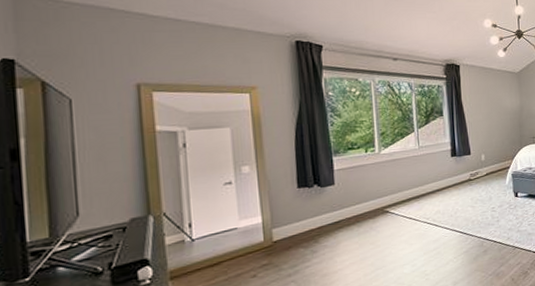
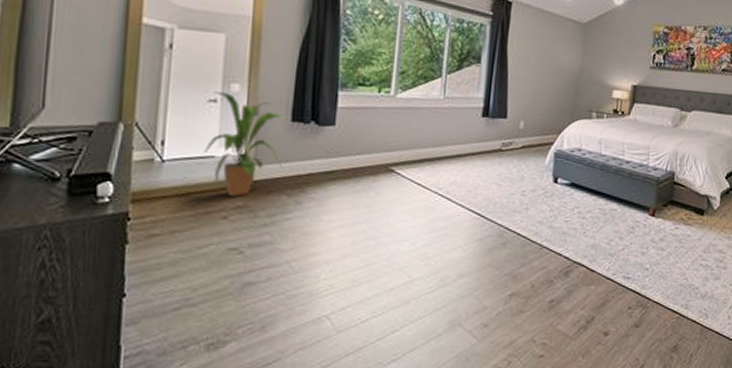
house plant: none [227,174,296,258] -> present [204,91,289,196]

